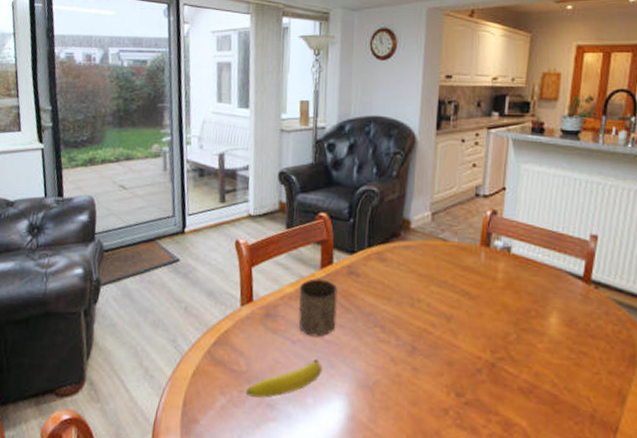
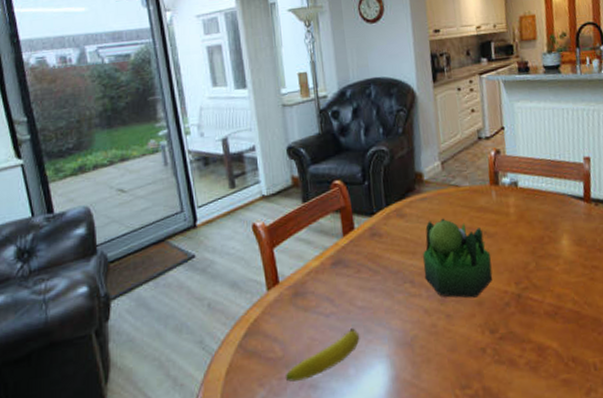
cup: present [298,278,338,337] -> none [324,246,367,306]
plant: none [396,269,470,357] -> present [423,218,493,298]

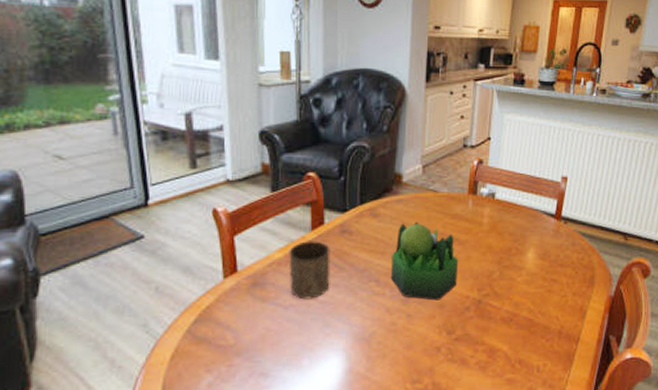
fruit: present [285,328,359,382] -> none [235,321,316,369]
cup: none [324,246,367,306] -> present [289,241,330,300]

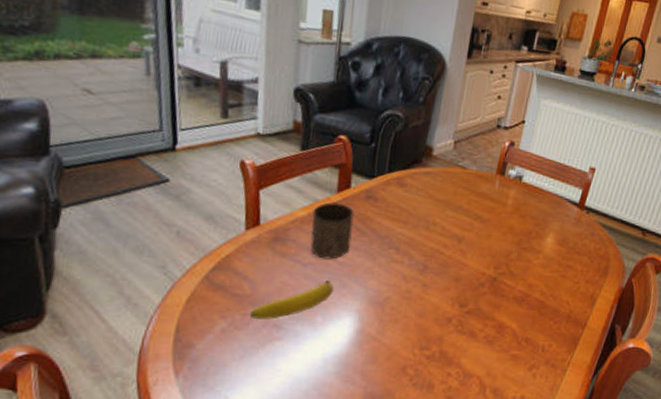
fruit: none [235,321,316,369] -> present [249,280,333,319]
plant: present [390,221,459,301] -> none [410,195,480,274]

